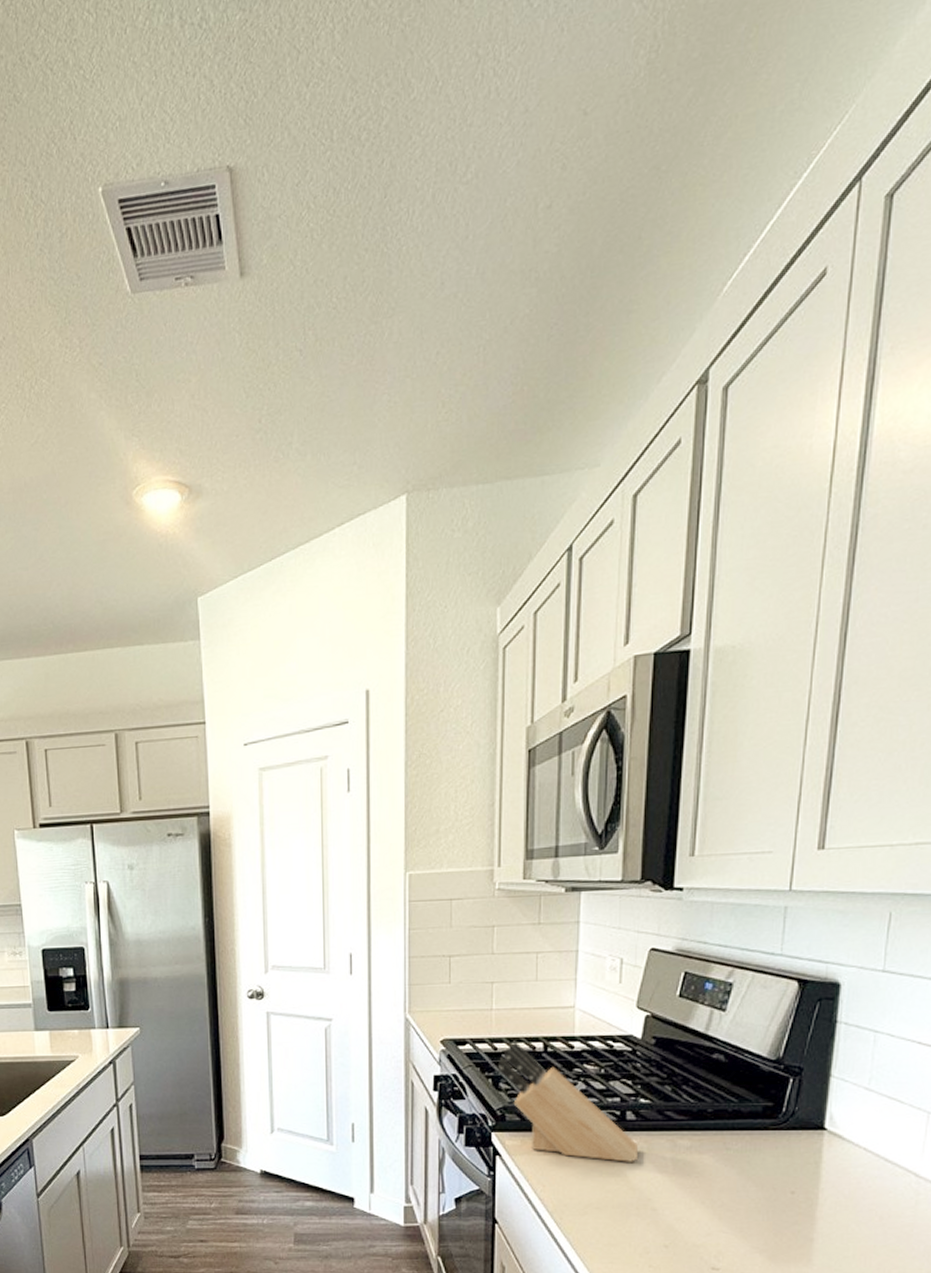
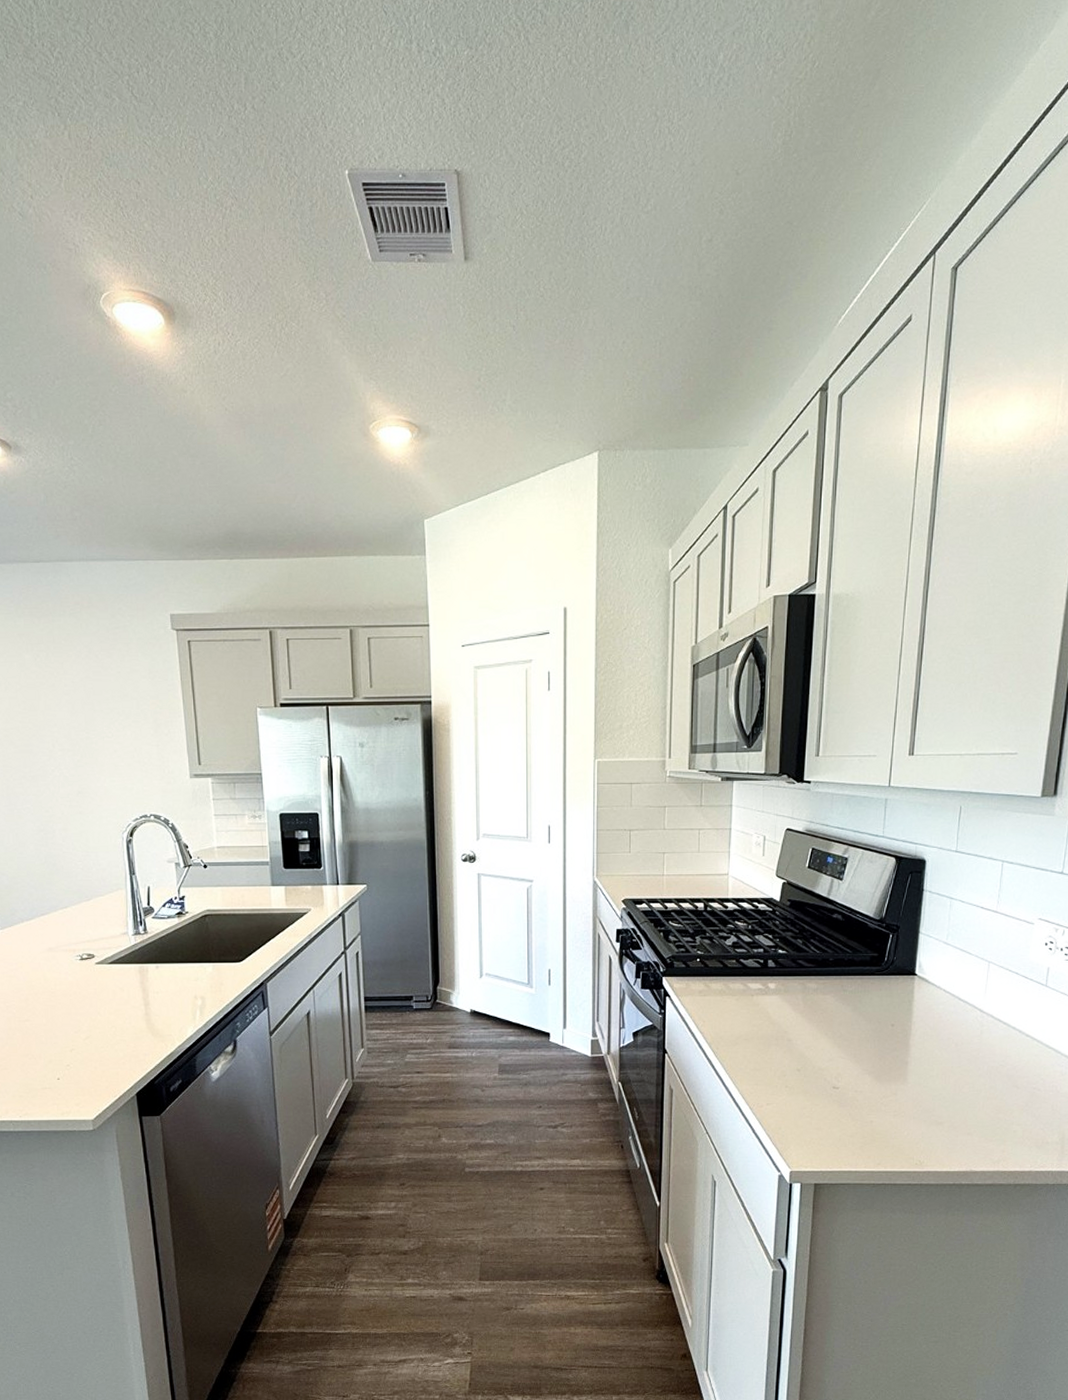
knife block: present [497,1040,638,1162] -> none [667,901,777,1002]

